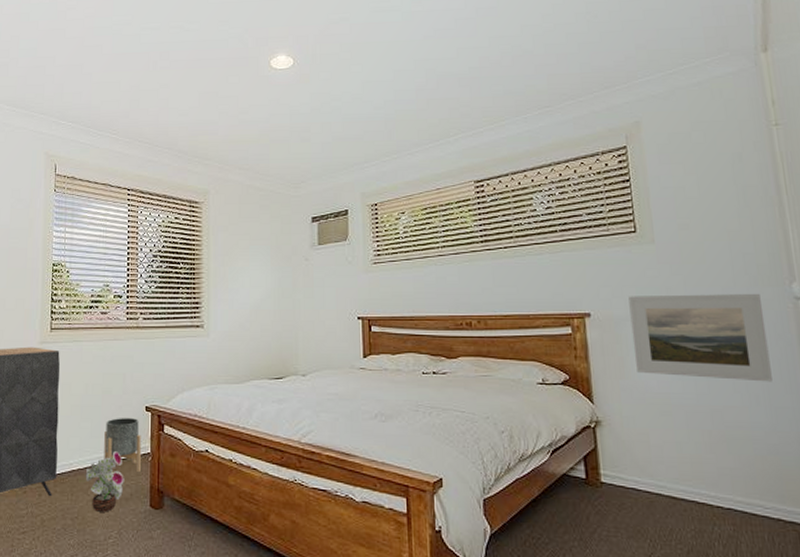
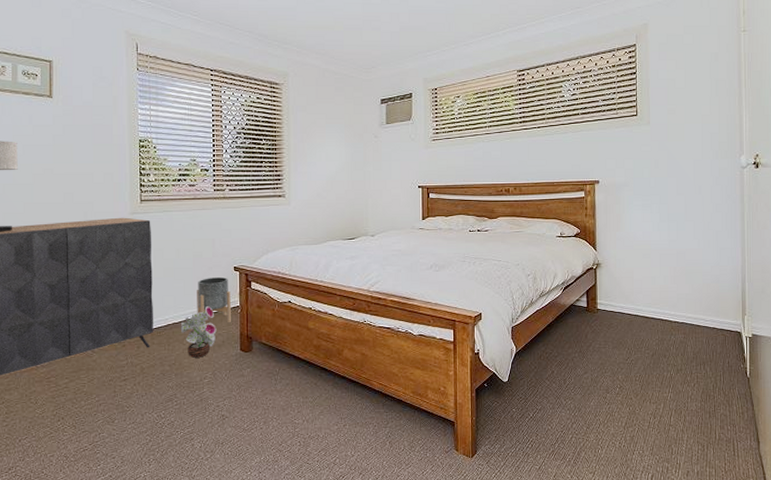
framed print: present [628,294,773,382] -> none [628,165,720,230]

